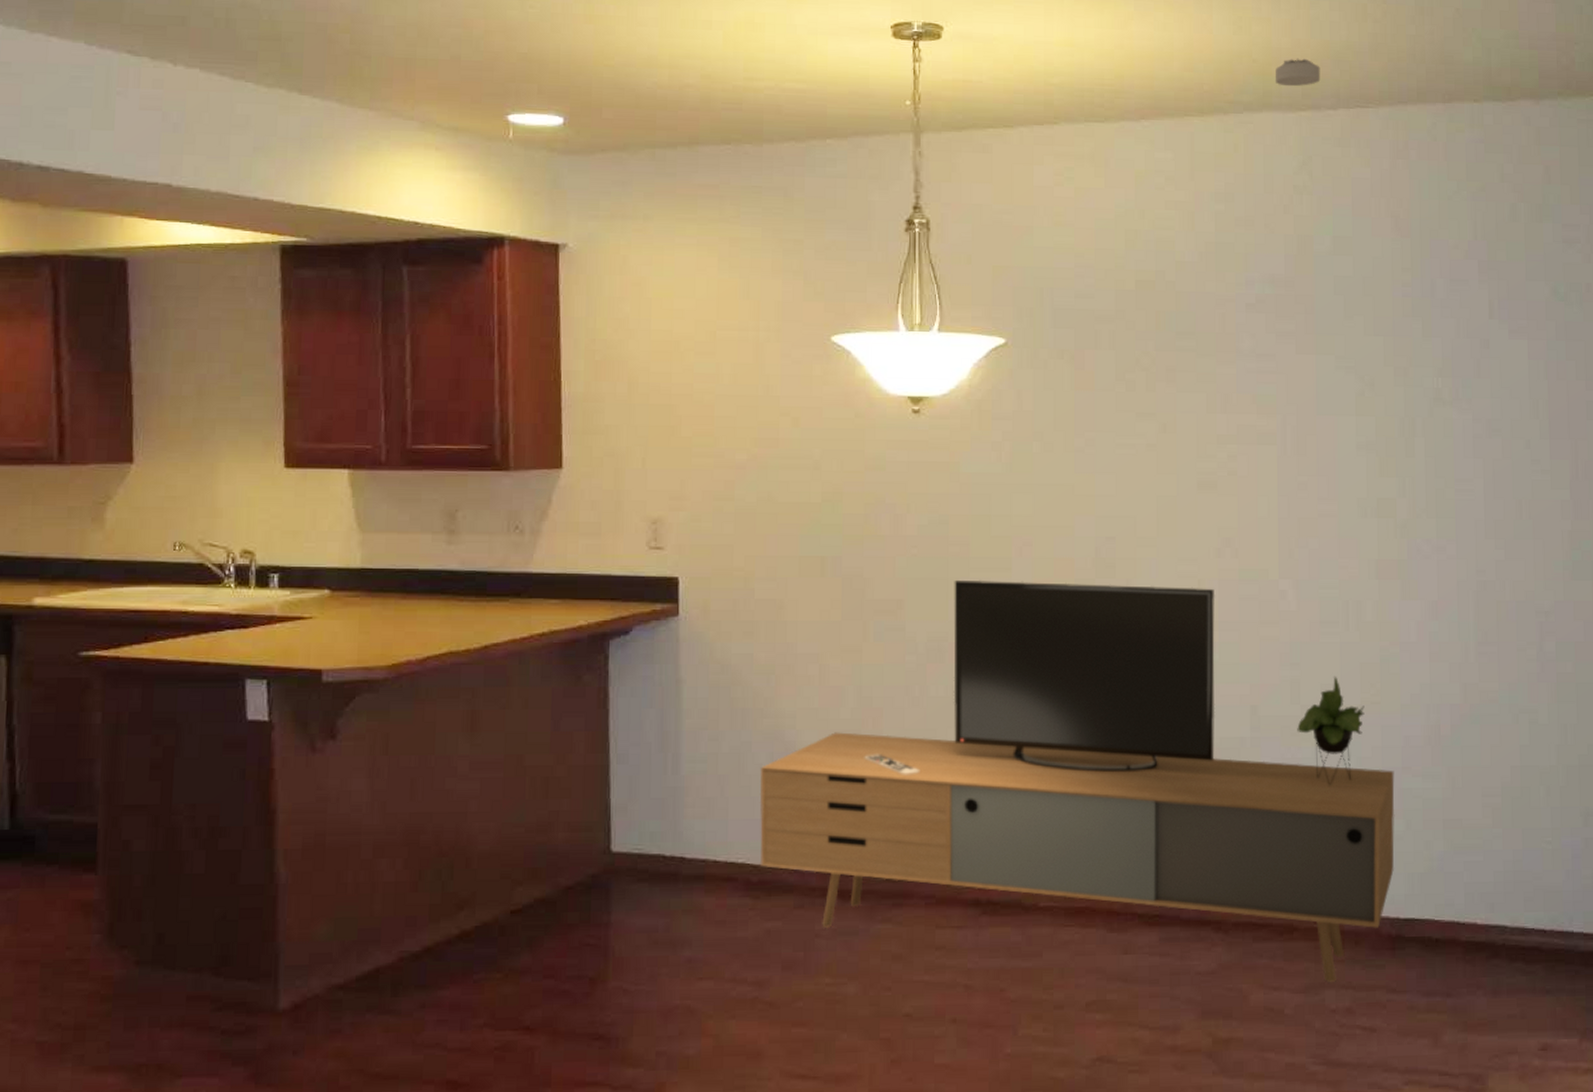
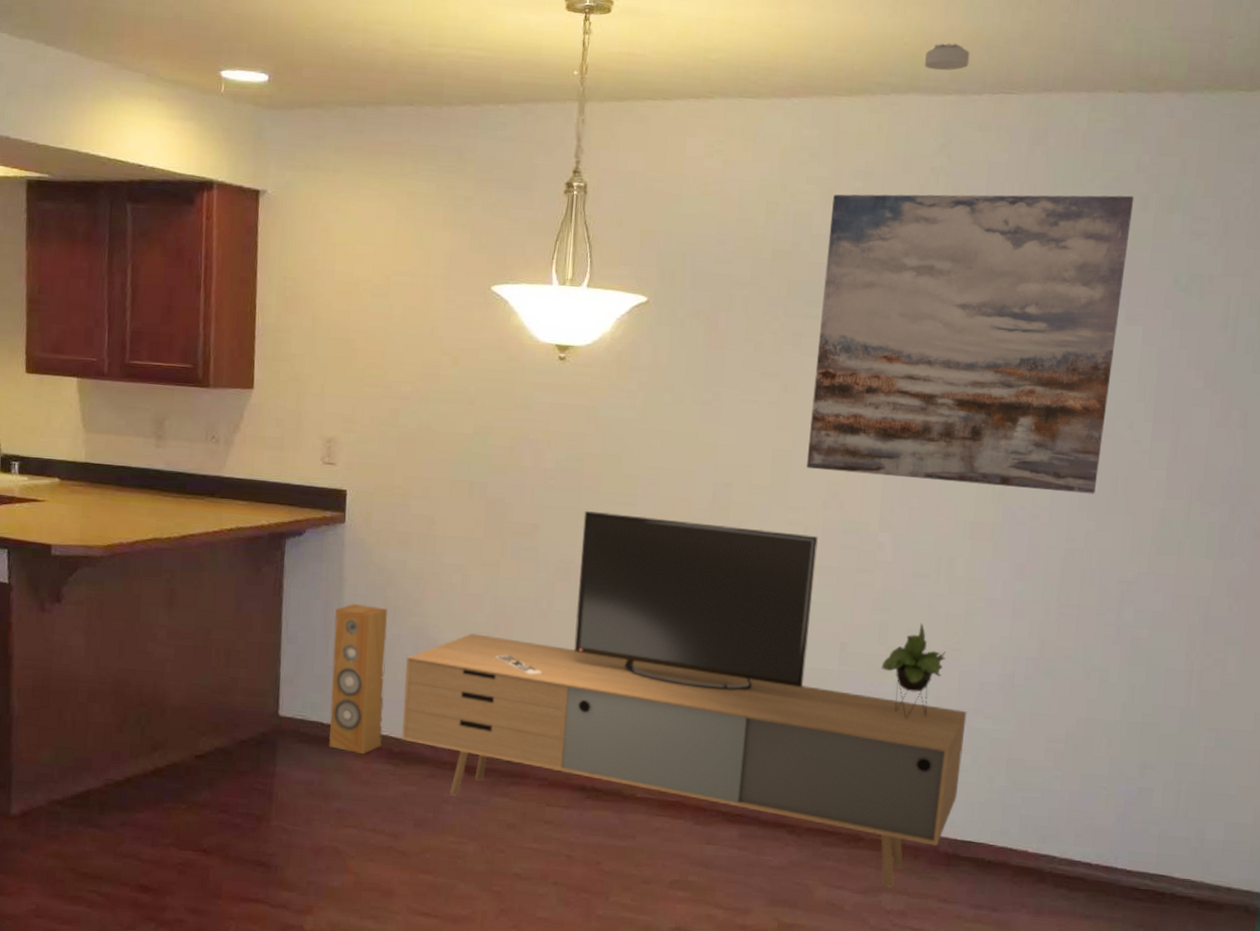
speaker: none [672,710,737,888] -> present [328,604,388,754]
wall art: none [1194,206,1503,521] -> present [807,194,1134,494]

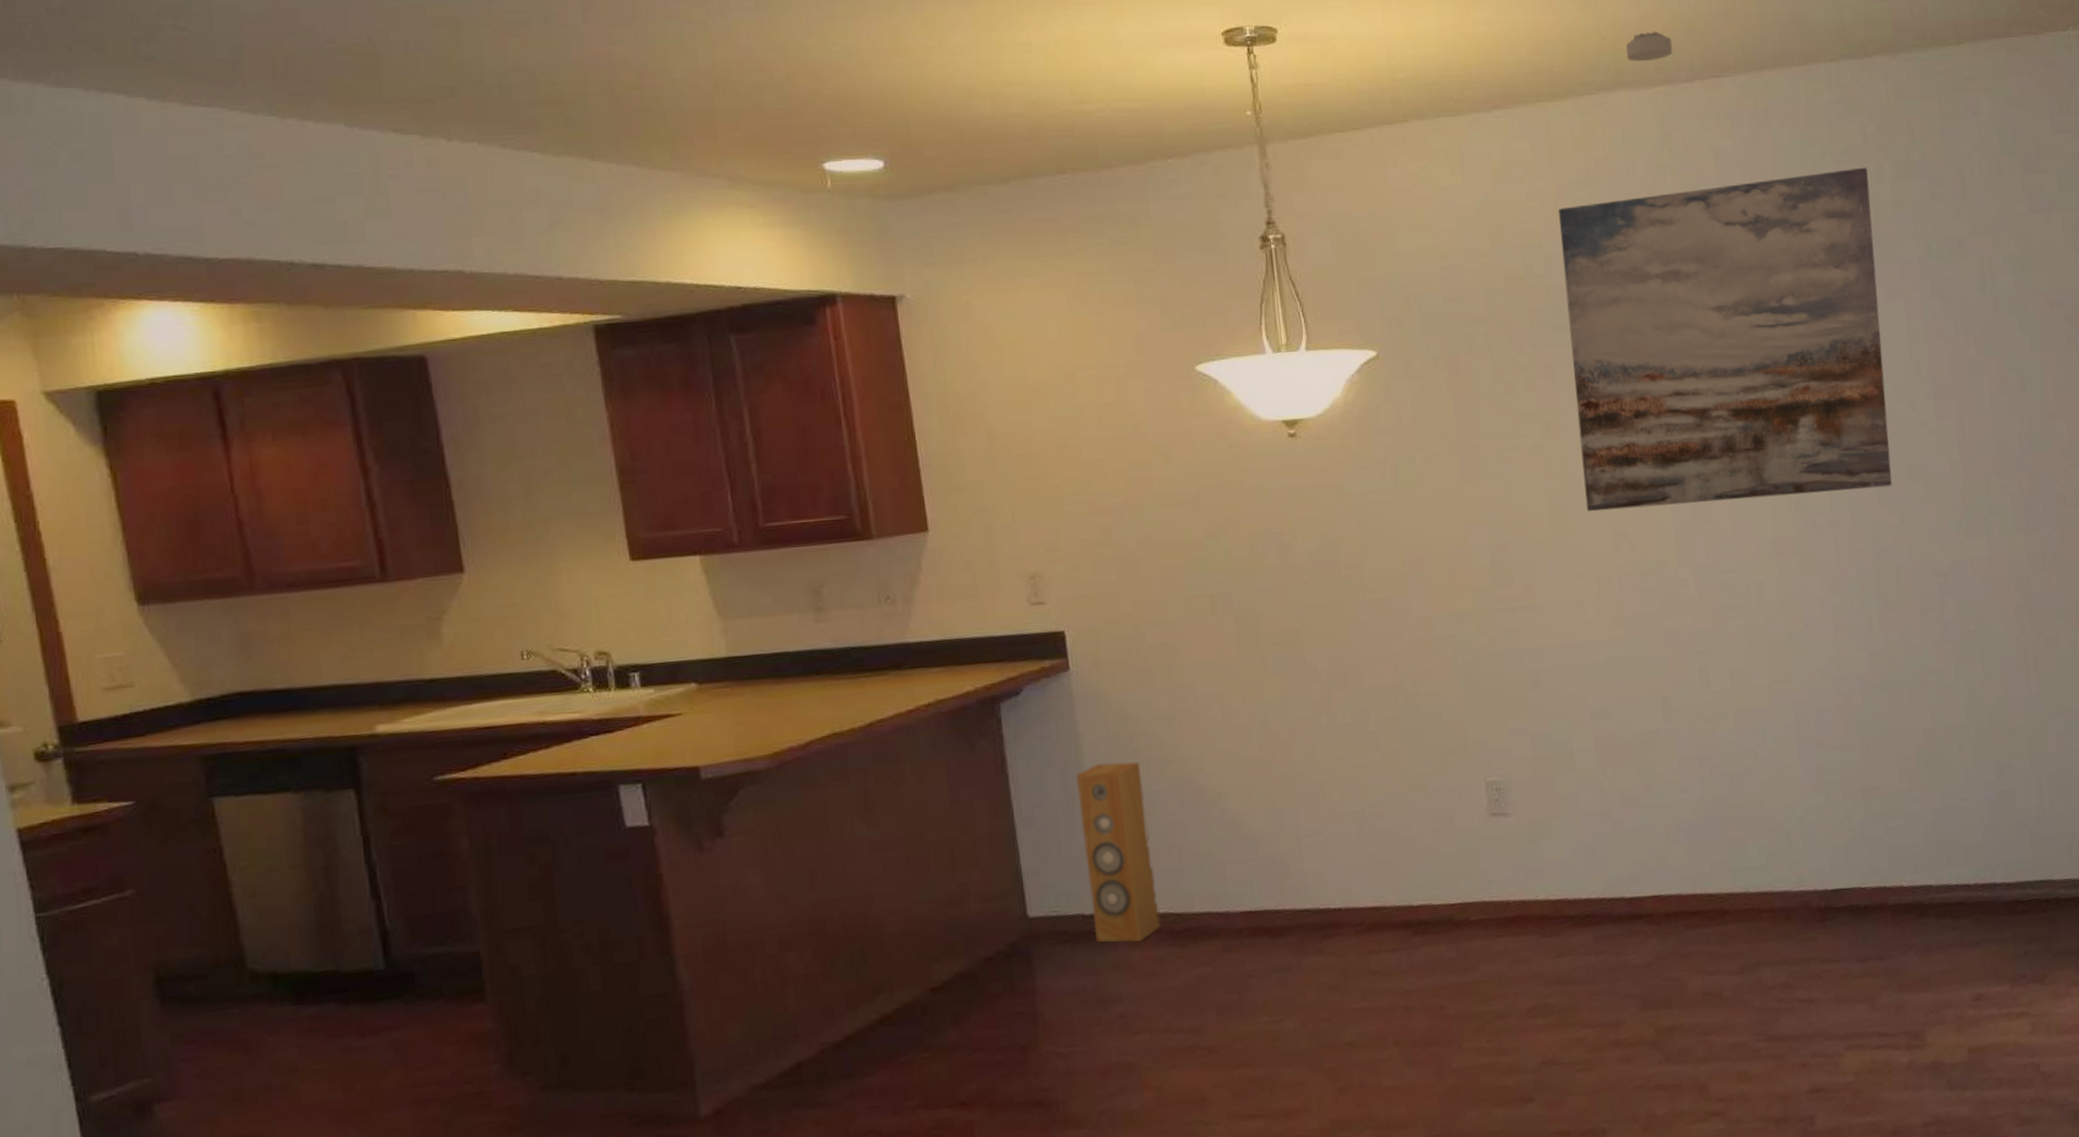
media console: present [401,510,967,888] -> none [1171,584,1818,967]

